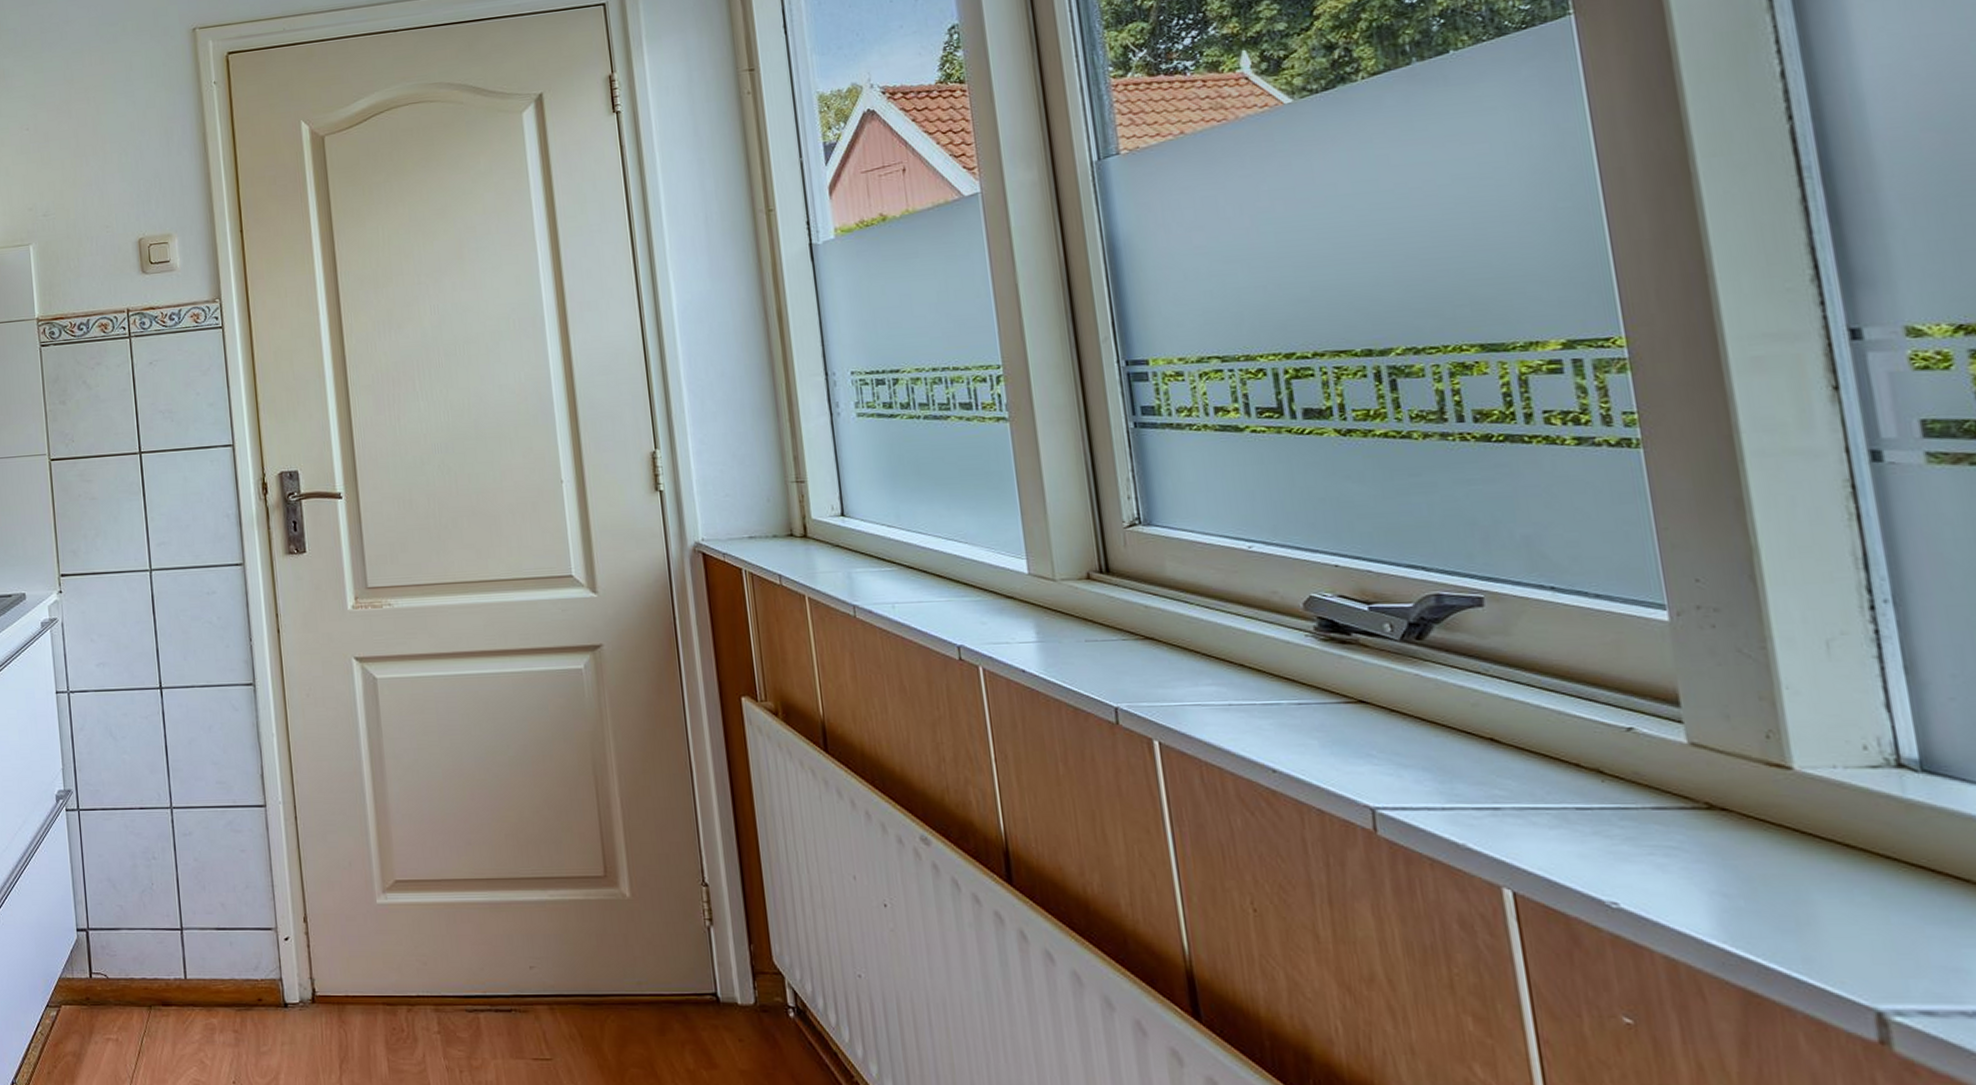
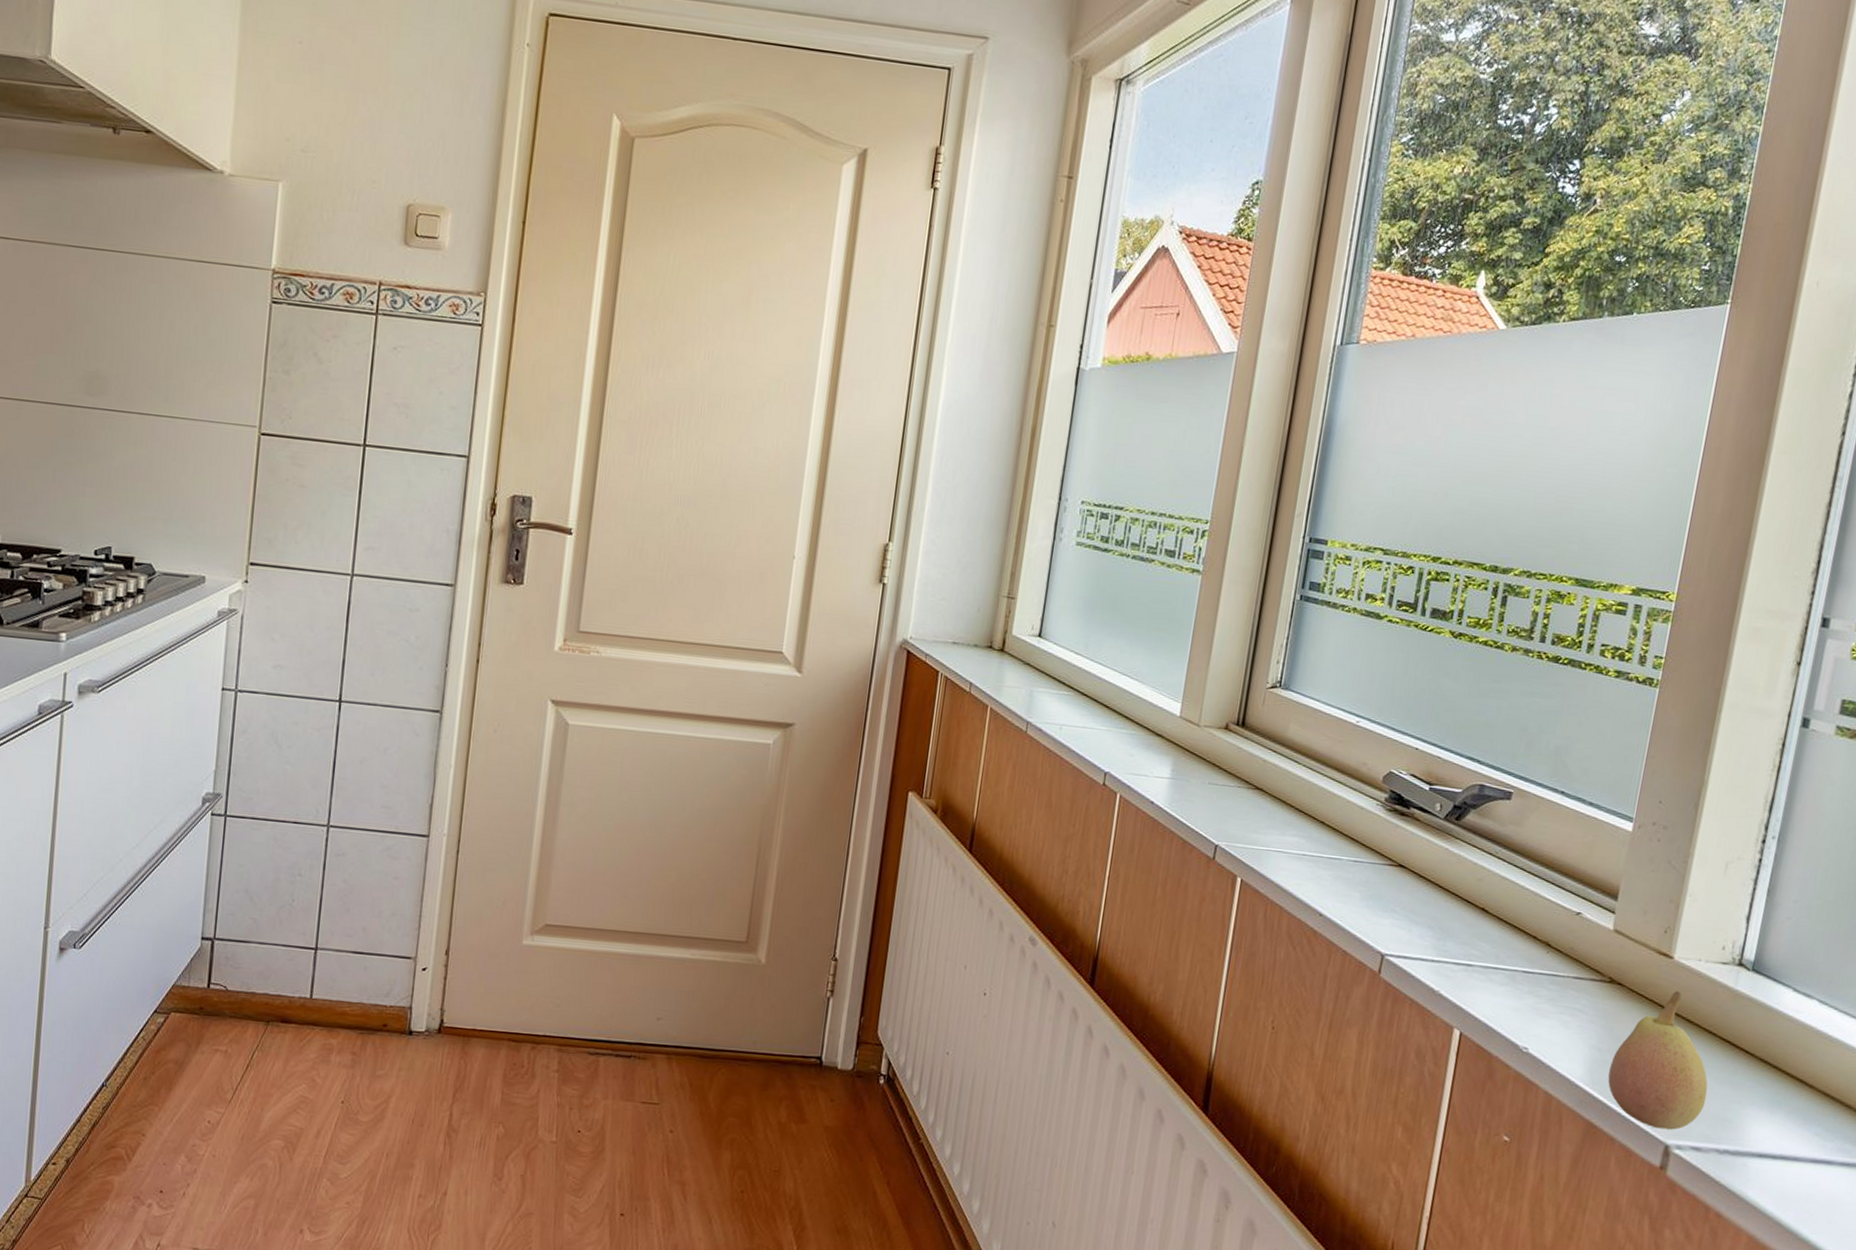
fruit: none [1749,809,1919,991] -> present [1608,990,1708,1130]

